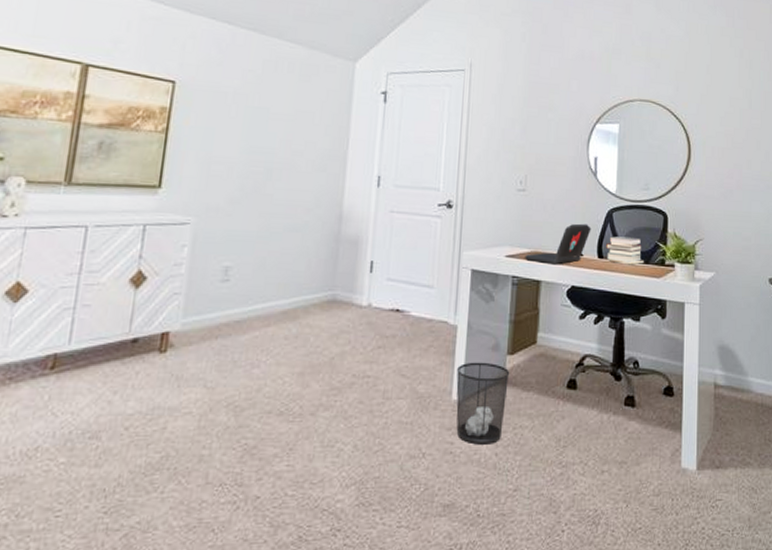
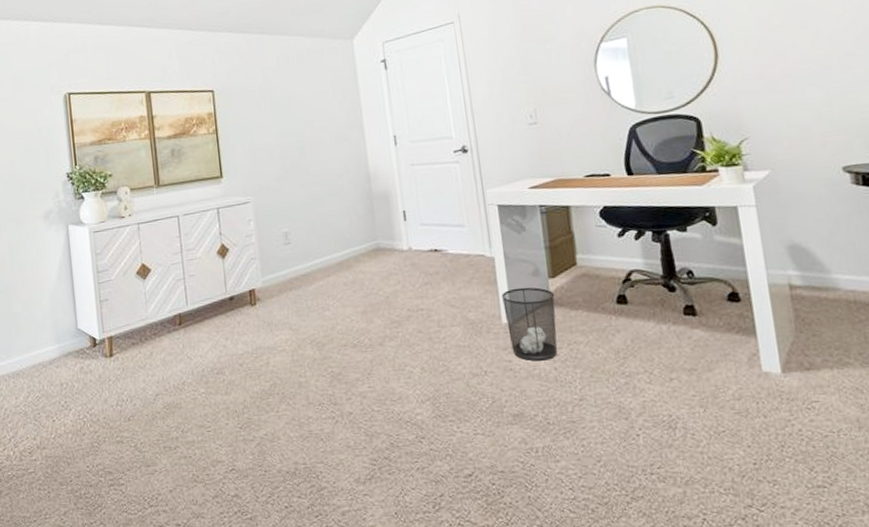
laptop: present [525,223,591,265] -> none [548,144,615,190]
books: present [605,236,644,265] -> none [633,148,681,178]

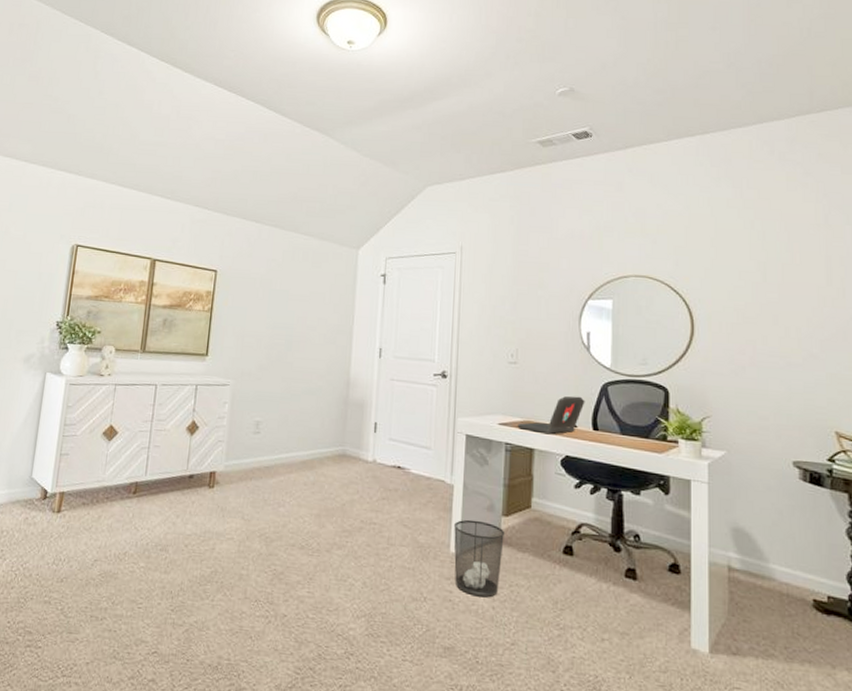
laptop: none [548,144,615,190] -> present [517,395,585,435]

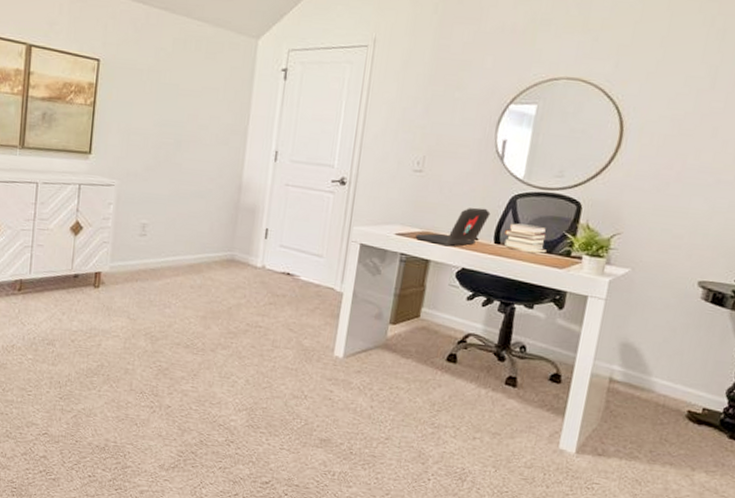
waste bin: present [454,519,505,598] -> none [336,326,391,398]
books: none [600,409,643,439] -> present [503,223,547,254]

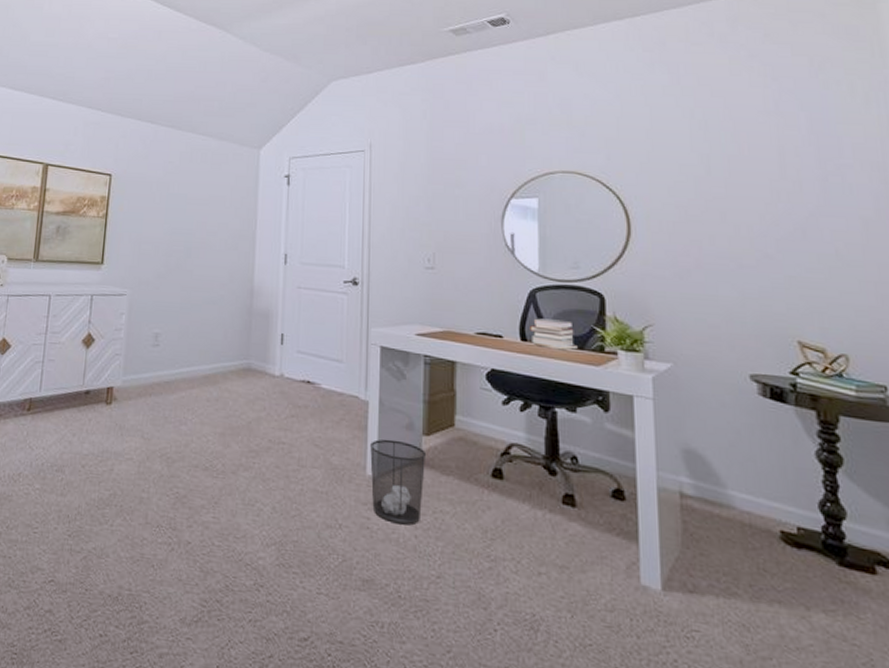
waste bin: none [336,326,391,398] -> present [370,439,427,526]
laptop: present [415,207,491,247] -> none [437,303,511,346]

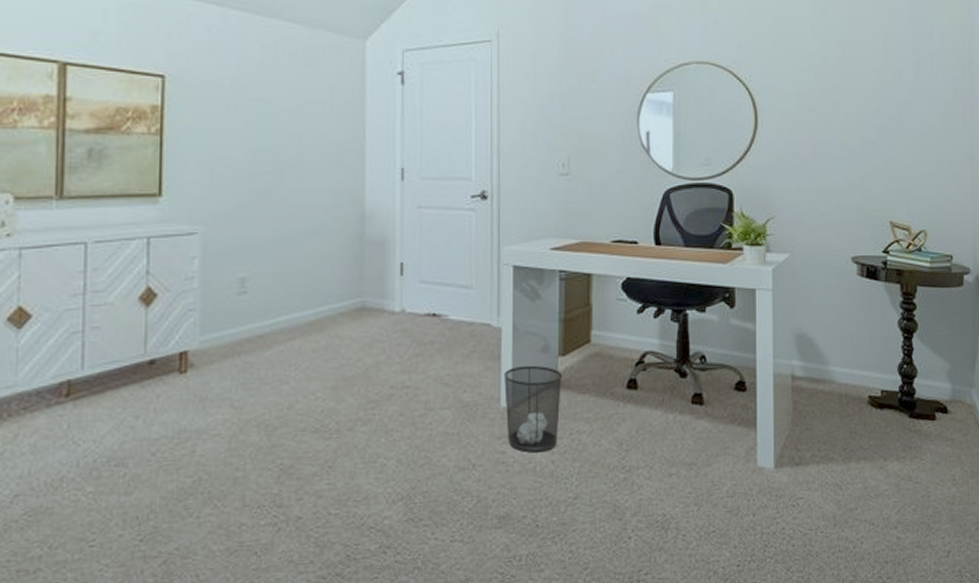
books: present [529,318,578,350] -> none [663,220,708,251]

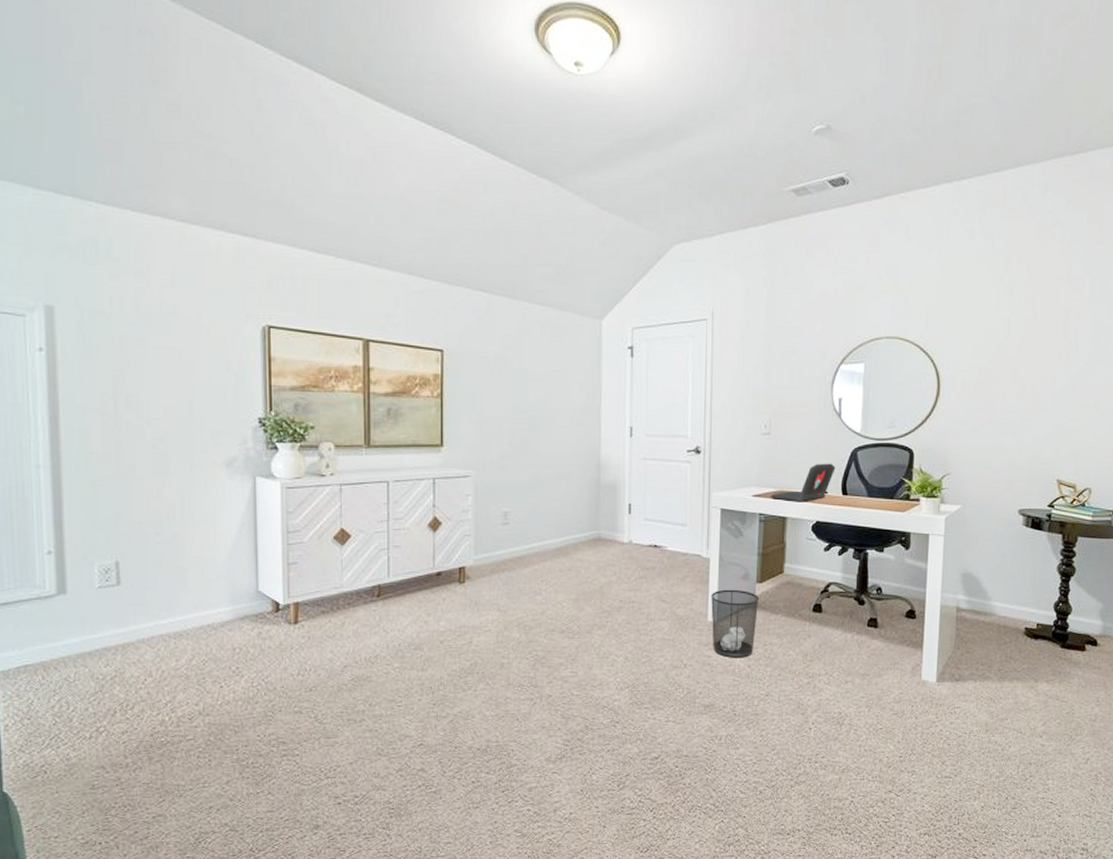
laptop: none [572,208,646,256] -> present [771,463,836,502]

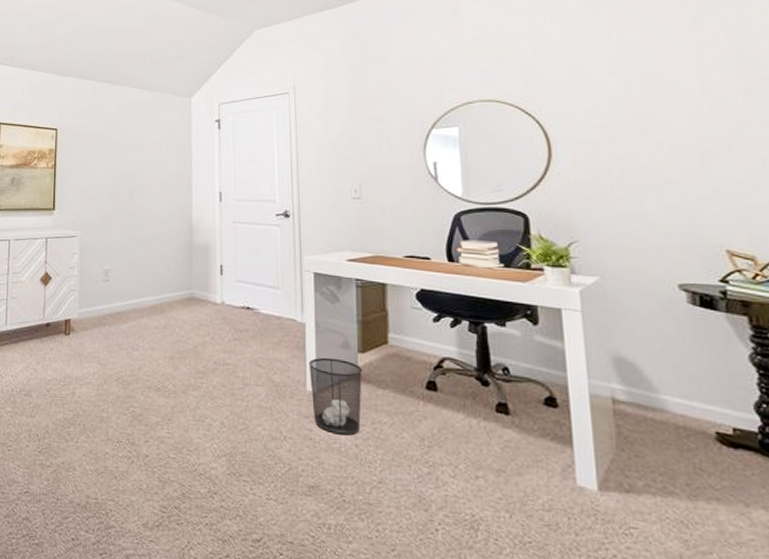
laptop: present [771,463,836,502] -> none [367,228,437,269]
books: none [849,474,889,501] -> present [455,240,504,269]

